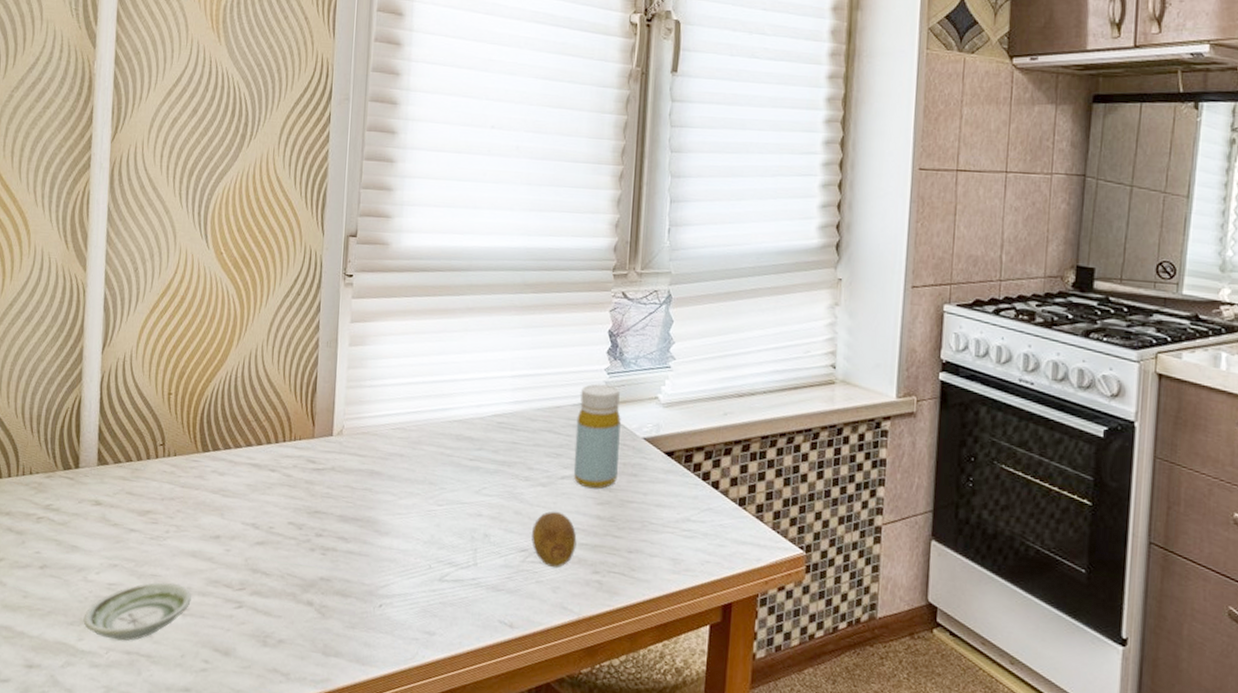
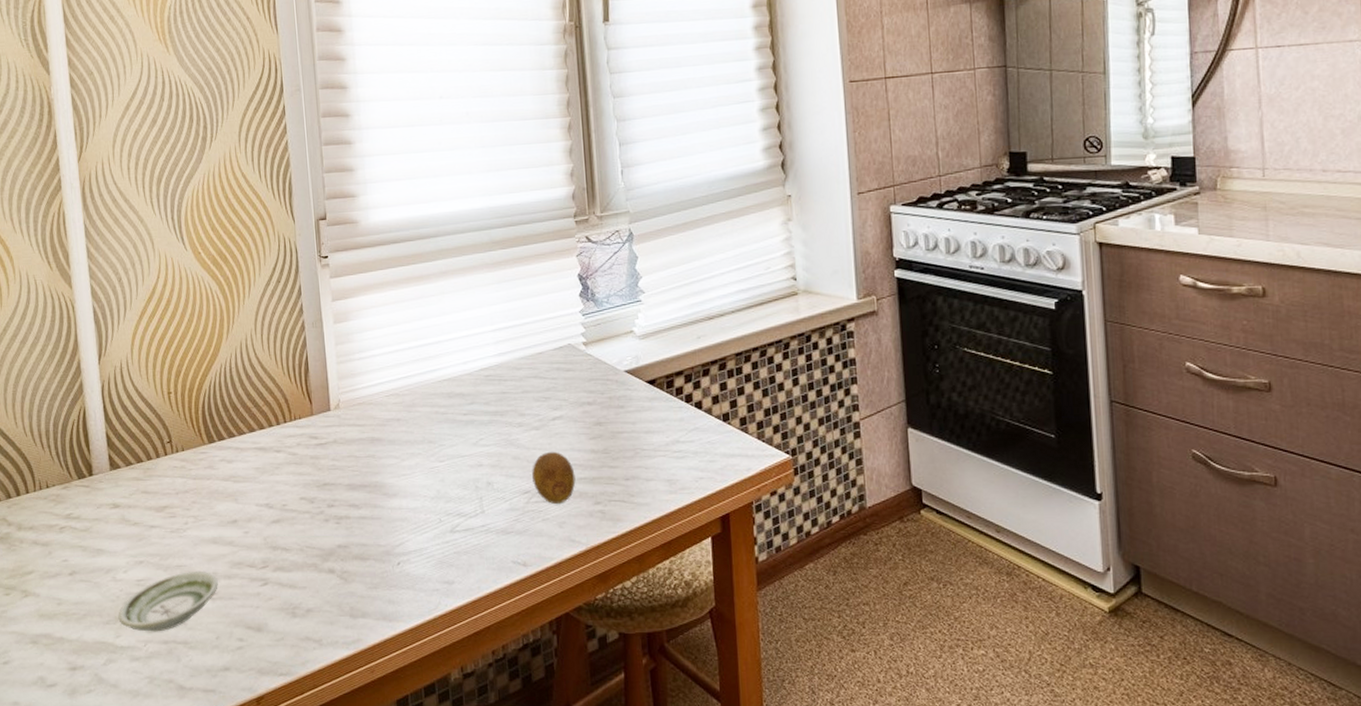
bottle: present [573,383,622,489] -> none [559,325,605,425]

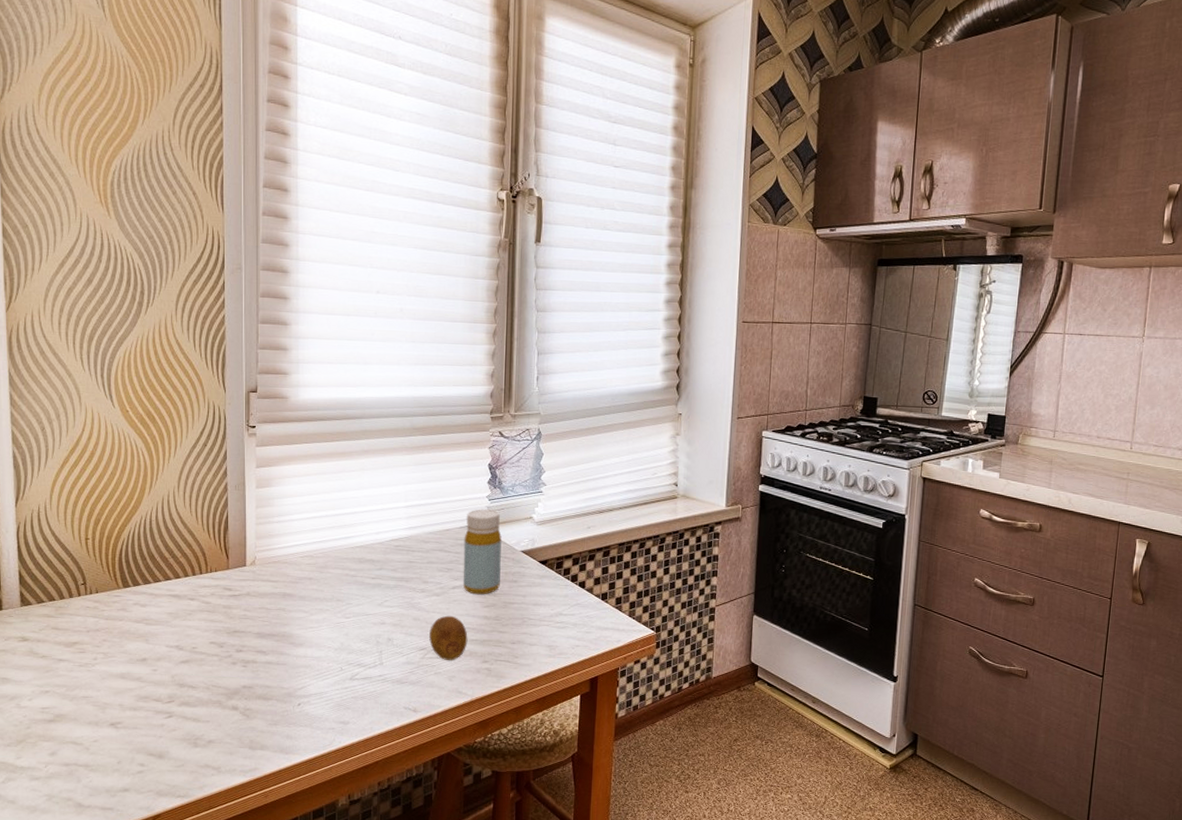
saucer: present [118,572,218,632] -> none [20,702,123,755]
bottle: none [559,325,605,425] -> present [462,509,503,595]

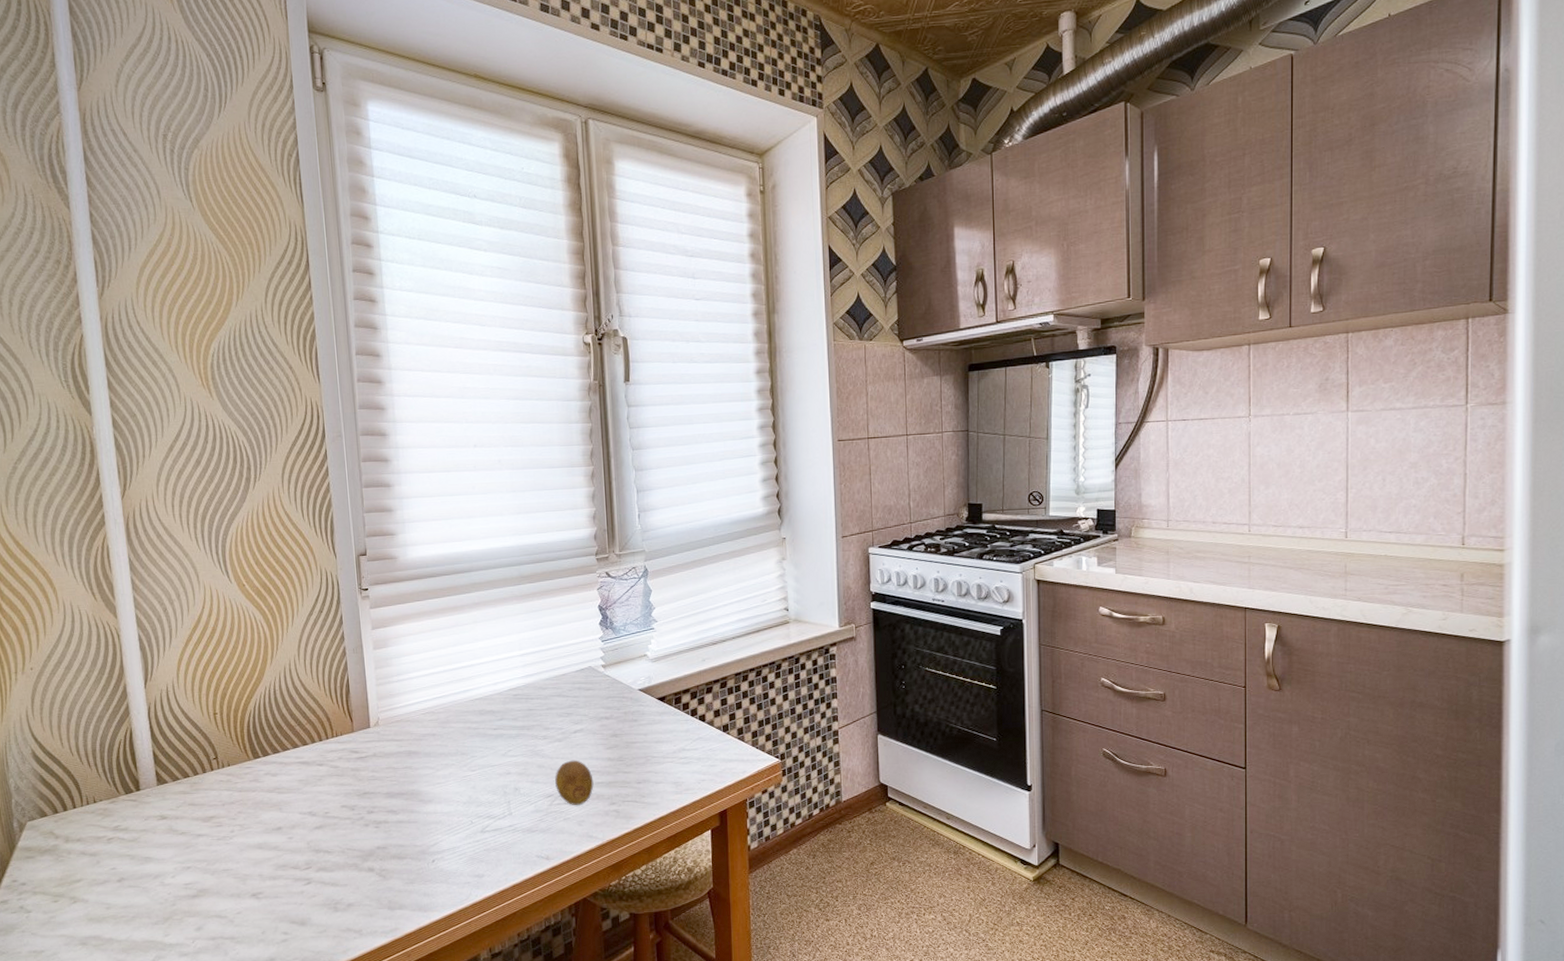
bottle: present [462,509,503,595] -> none [580,650,621,737]

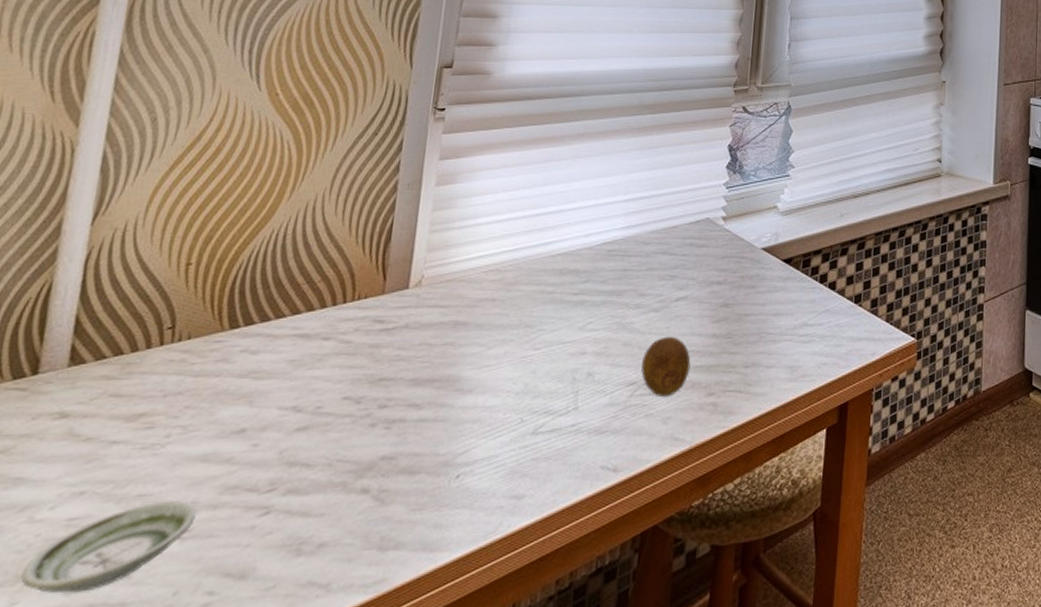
saucer: none [166,874,264,930] -> present [21,501,197,593]

